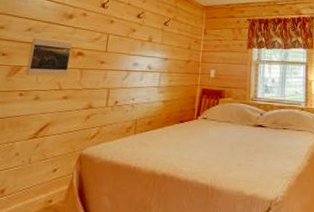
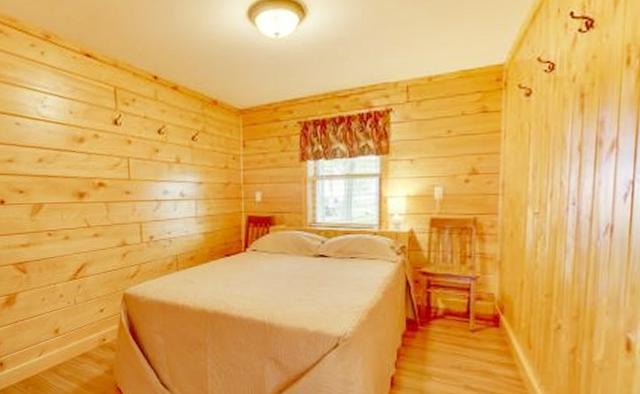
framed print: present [26,38,72,76] -> none [46,169,93,213]

